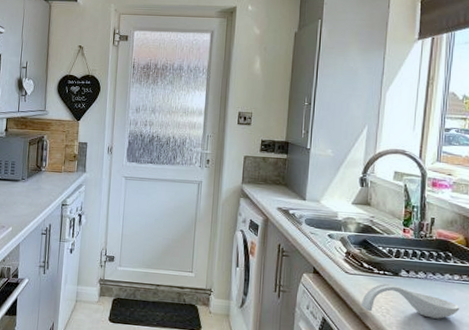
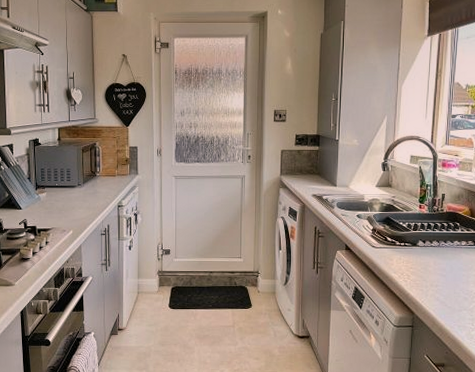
spoon rest: present [362,283,460,319] -> none [387,253,467,279]

